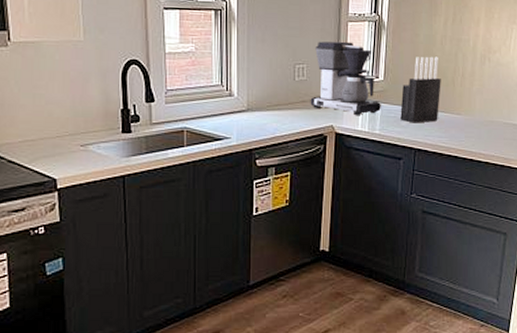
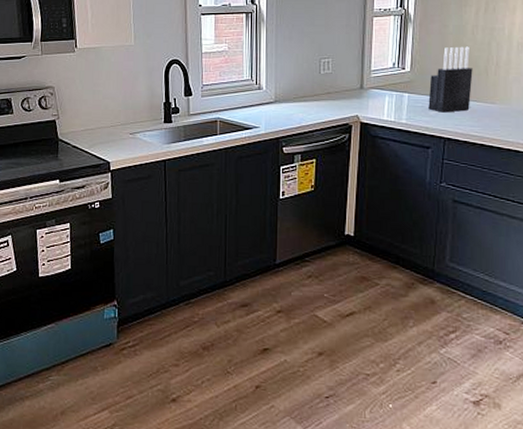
coffee maker: present [310,41,381,115] -> none [335,35,408,105]

